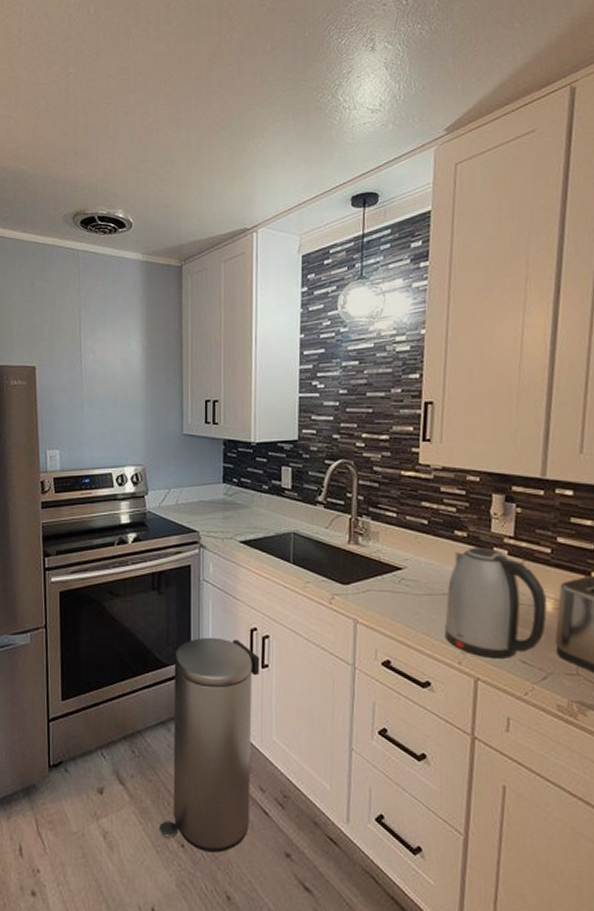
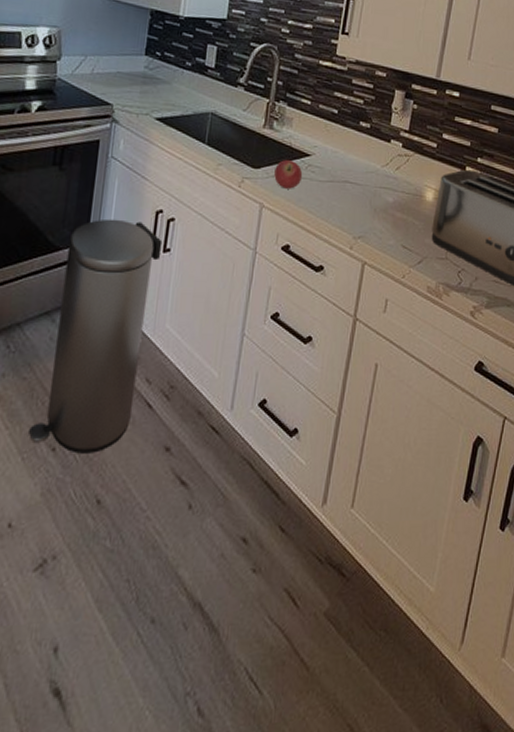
fruit: none [365,573,396,604] -> present [274,159,303,189]
kettle: present [445,547,547,659] -> none [341,138,429,244]

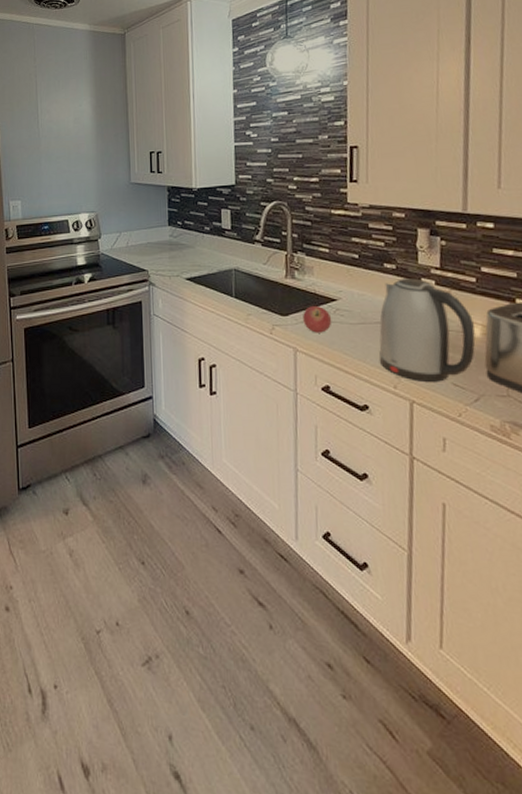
pedal bin: present [29,218,163,454] -> none [121,367,209,570]
kettle: none [341,138,429,244] -> present [379,278,476,382]

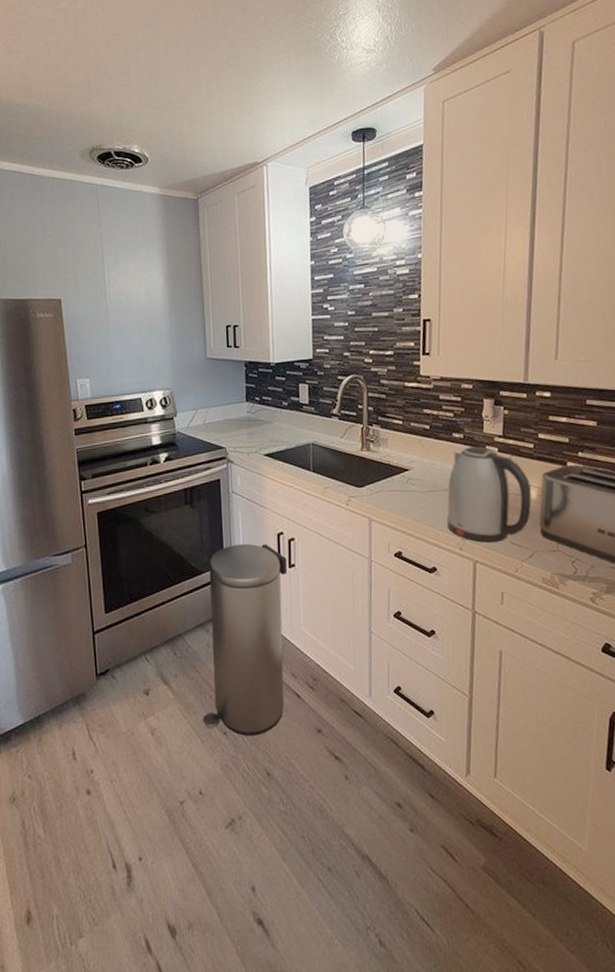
pedal bin: none [121,367,209,570] -> present [203,543,288,736]
fruit: present [303,305,332,333] -> none [377,475,405,502]

